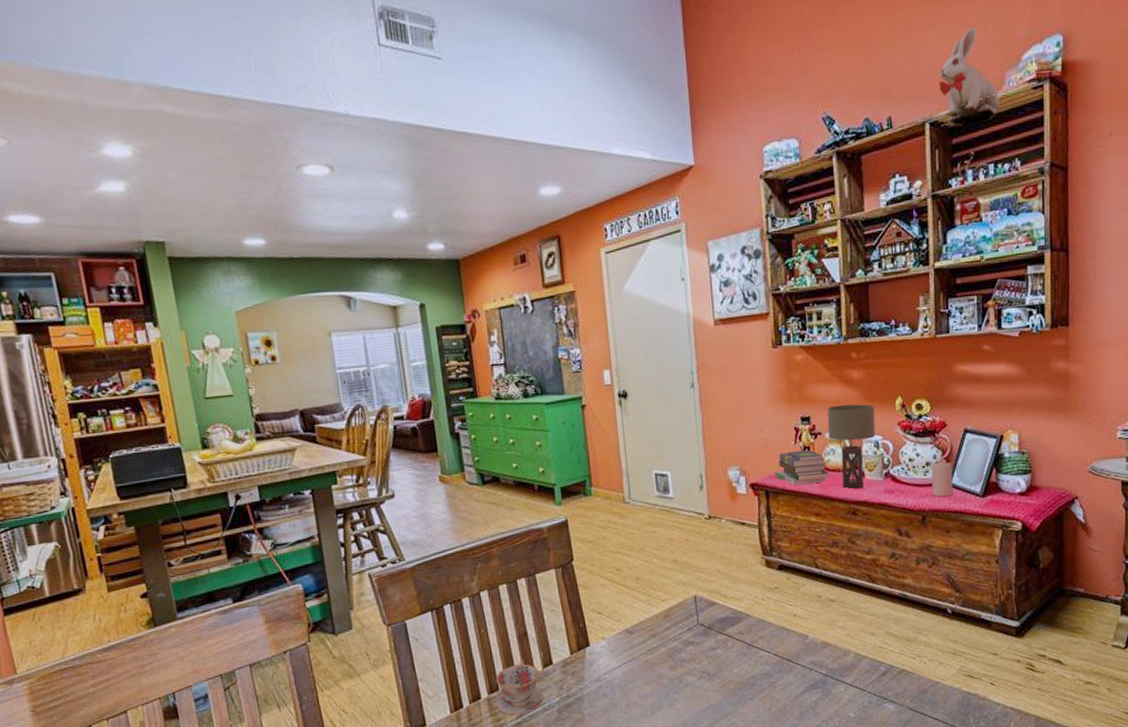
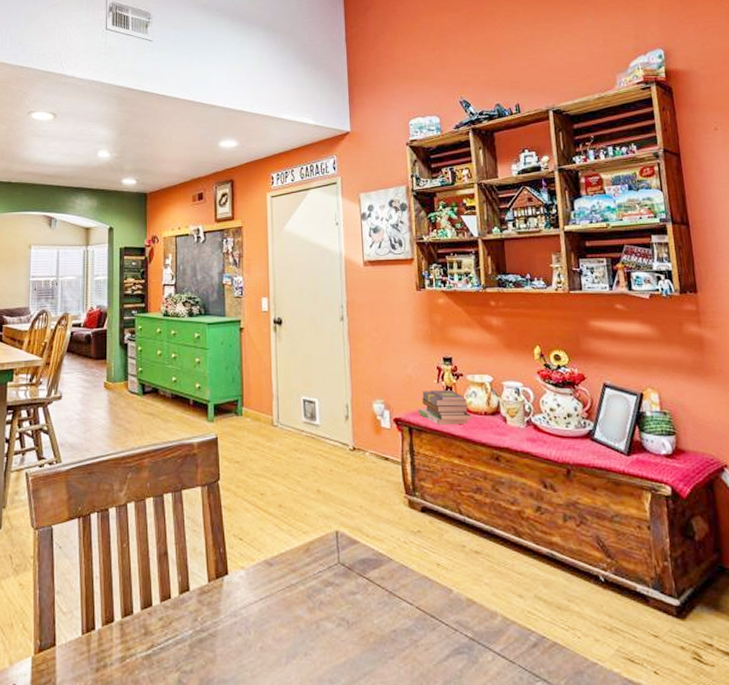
teacup: present [495,658,544,715] -> none [128,580,177,646]
table lamp: present [827,404,876,489] -> none [468,349,516,434]
candle: present [931,462,953,498] -> none [573,415,597,453]
decorative figurine: present [939,26,999,127] -> none [559,40,613,115]

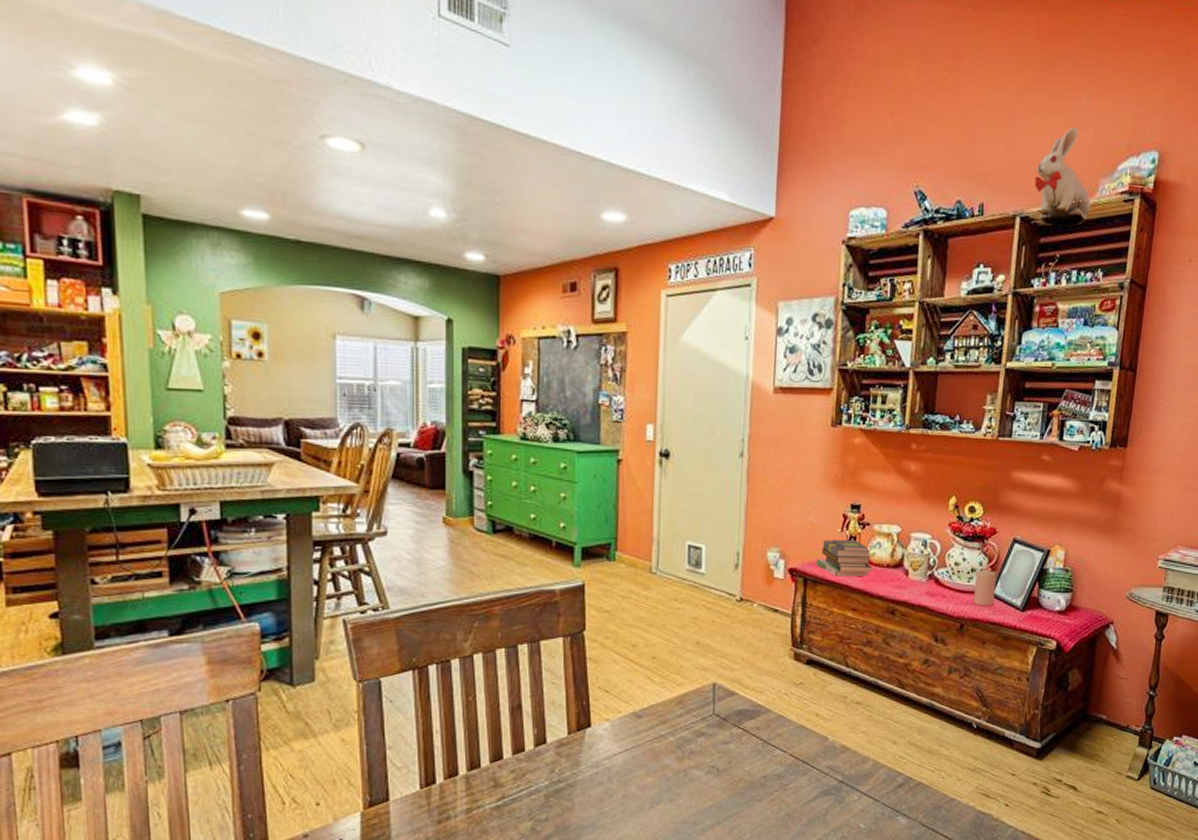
decorative figurine: none [559,40,613,115] -> present [1034,126,1091,227]
candle: none [573,415,597,453] -> present [972,570,997,608]

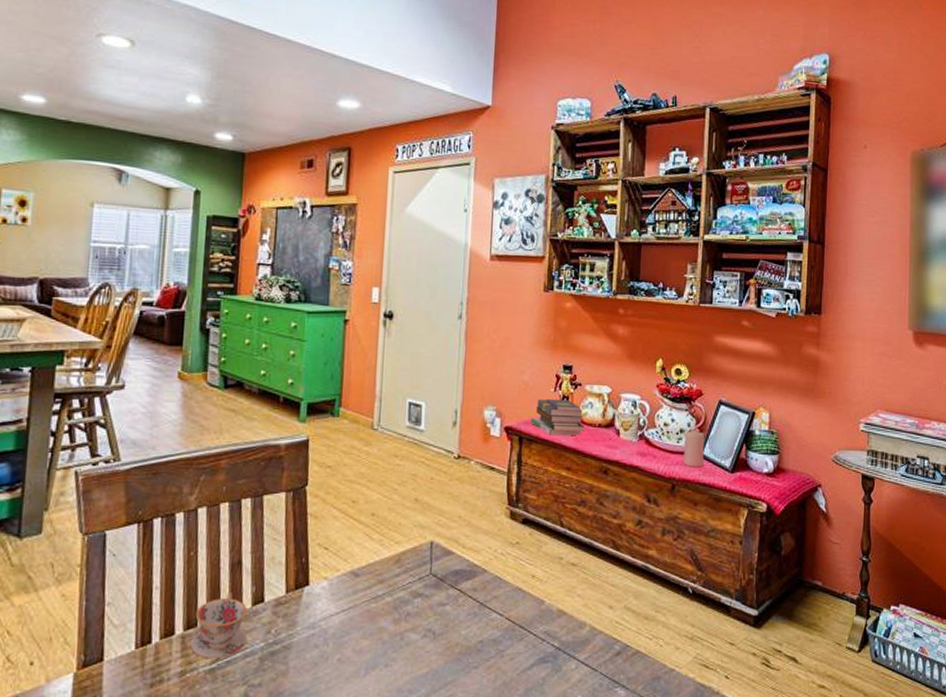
teacup: none [474,734,532,797] -> present [190,591,248,659]
decorative figurine: present [1034,126,1091,227] -> none [721,33,772,117]

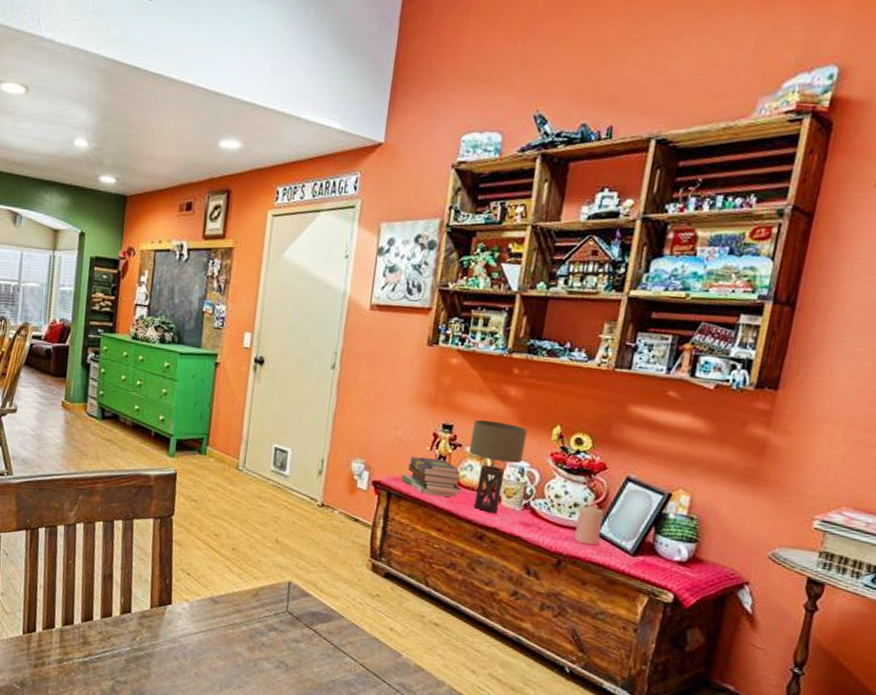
teacup: present [190,591,248,659] -> none [67,599,116,655]
table lamp: none [588,358,636,447] -> present [468,419,528,514]

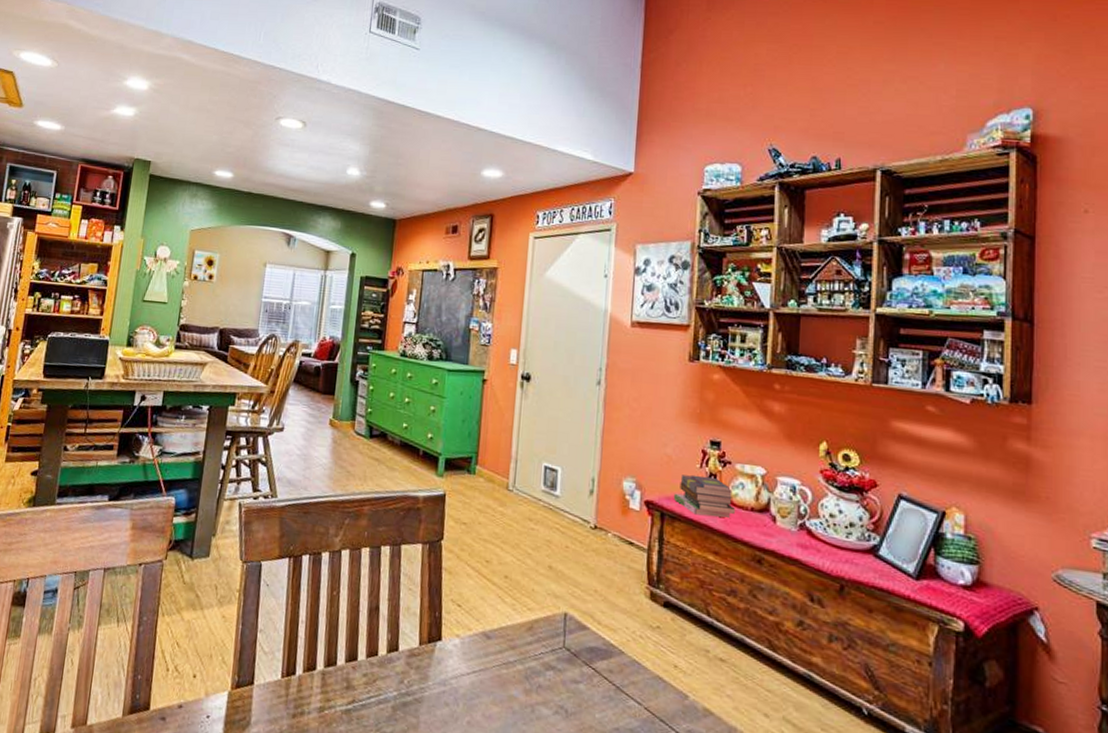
table lamp: present [468,419,528,514] -> none [738,435,795,535]
candle: present [573,505,605,547] -> none [853,525,881,570]

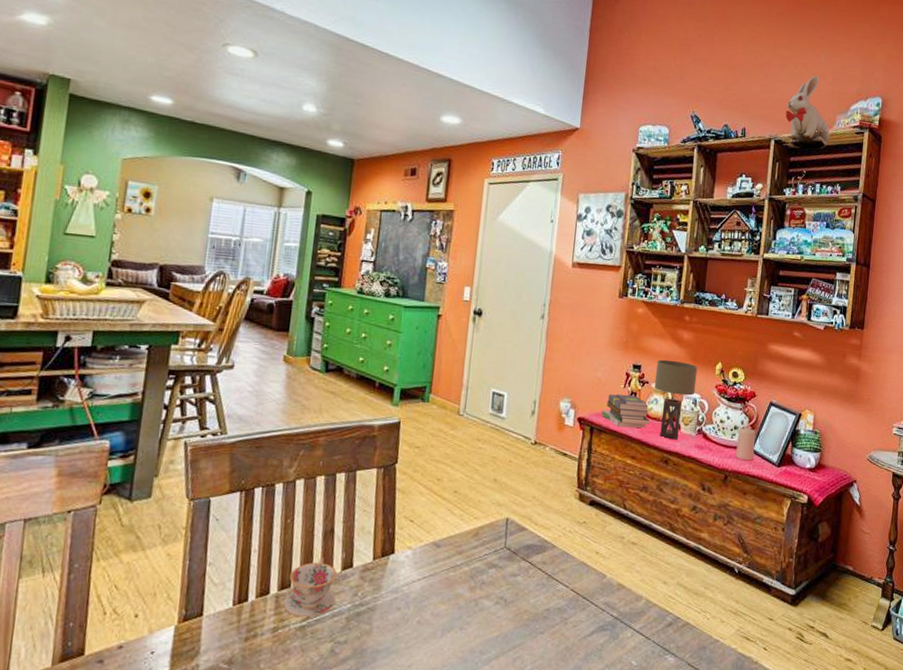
teacup: none [329,635,382,701] -> present [283,556,337,618]
table lamp: none [738,435,795,535] -> present [654,359,698,440]
candle: none [853,525,881,570] -> present [735,428,756,462]
decorative figurine: none [894,89,959,180] -> present [785,75,830,150]

